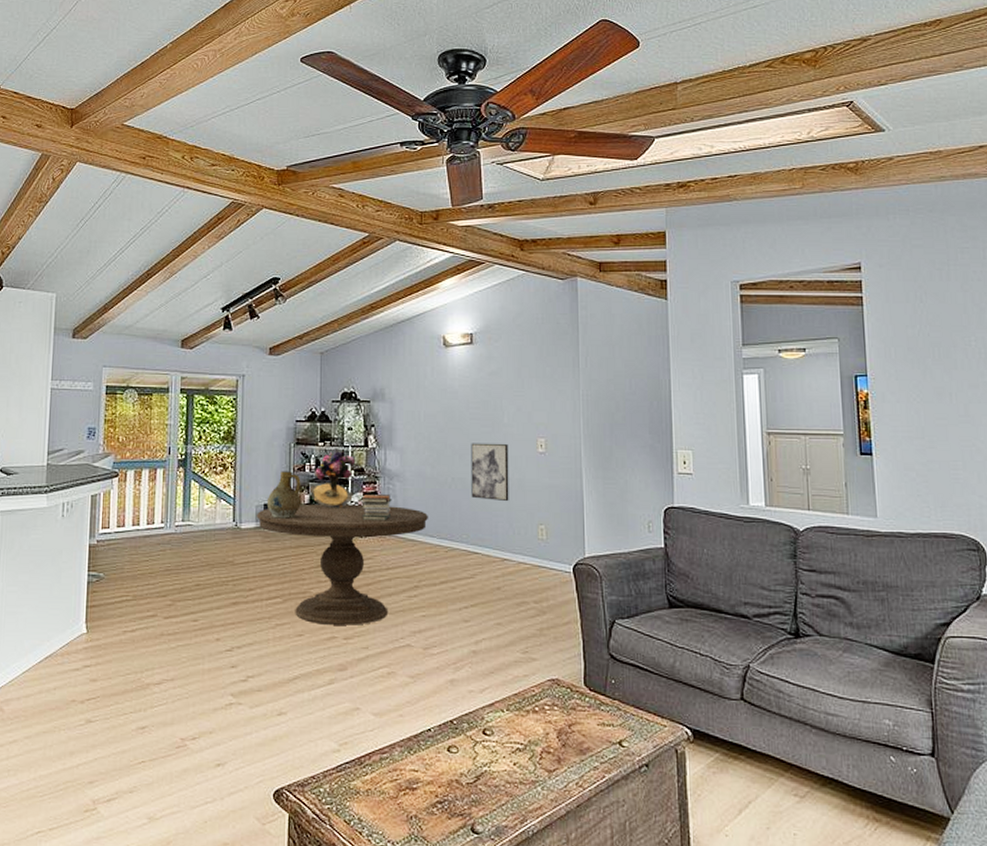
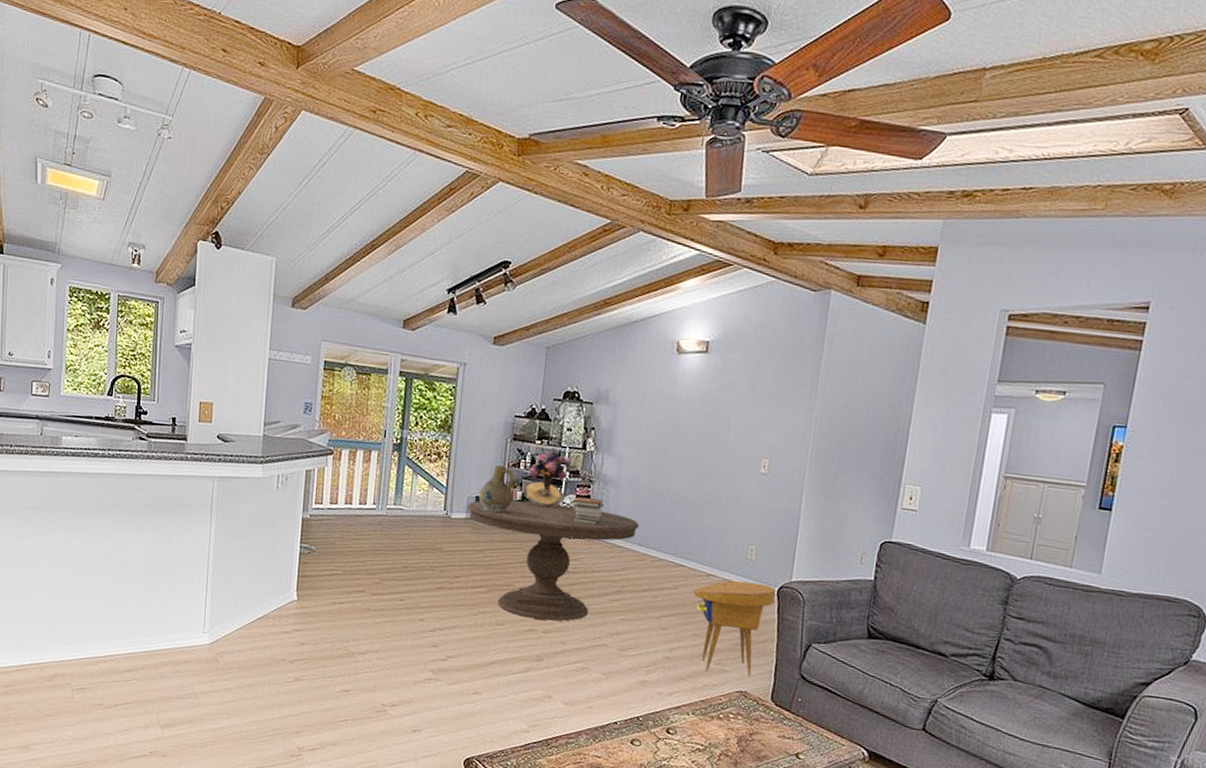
wall art: present [471,443,509,502] -> none [685,456,731,519]
side table: none [490,562,571,662] -> present [693,580,776,676]

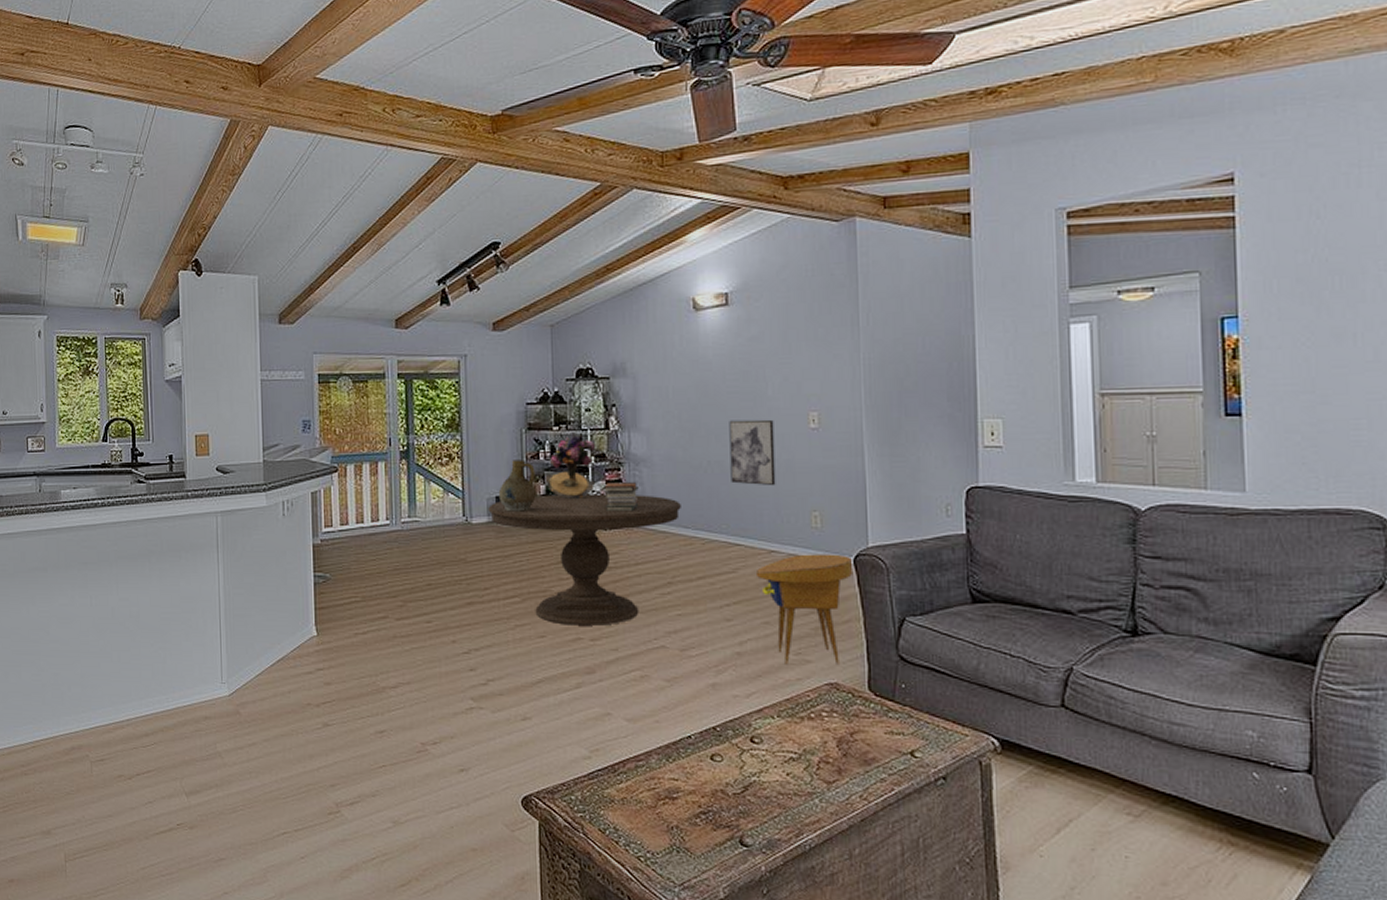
wall art: none [685,456,731,519] -> present [729,419,776,486]

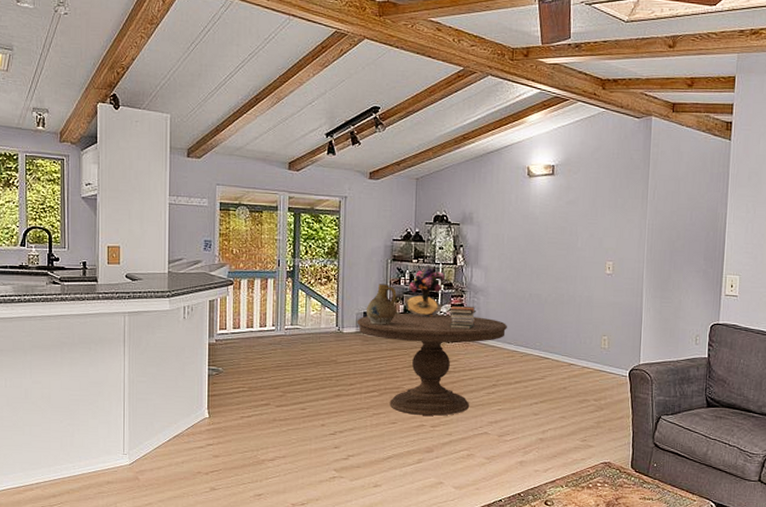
wall art: present [729,419,776,486] -> none [545,264,581,316]
side table: present [755,554,852,665] -> none [558,367,627,449]

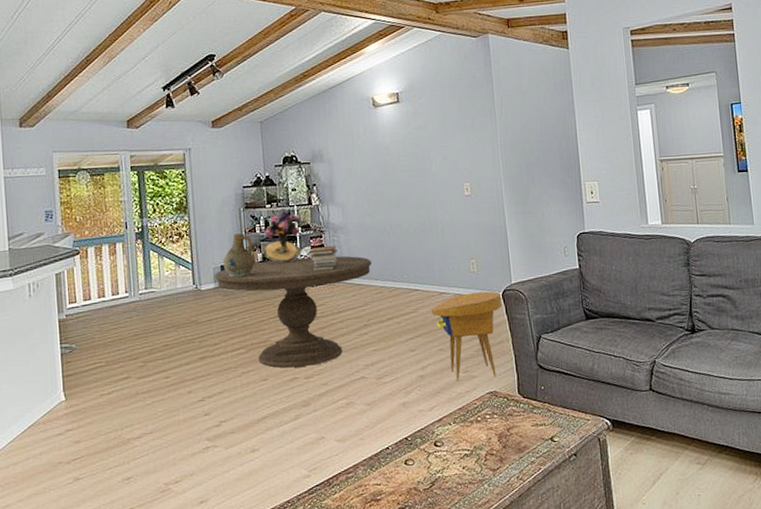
side table: none [558,367,627,449] -> present [431,291,502,381]

